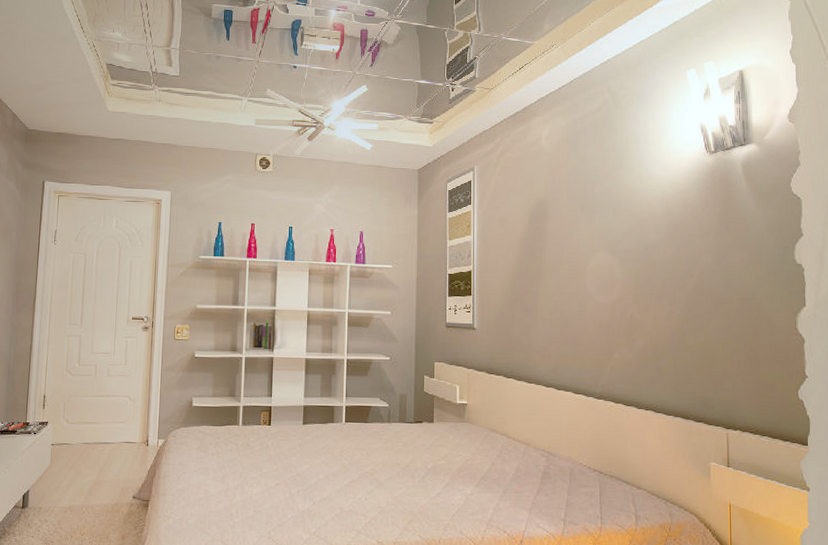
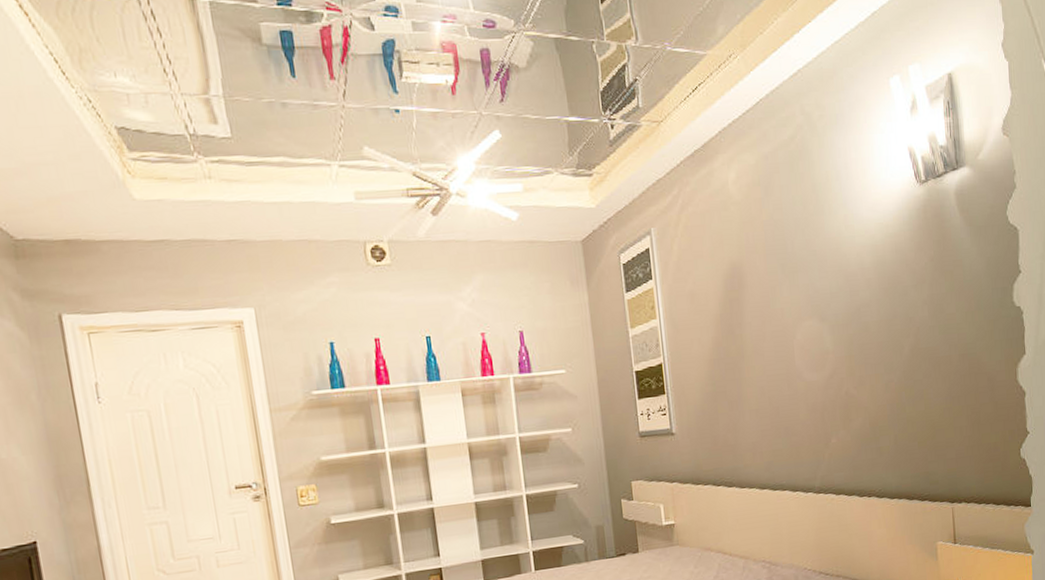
books: present [249,321,272,349] -> none [396,464,429,501]

